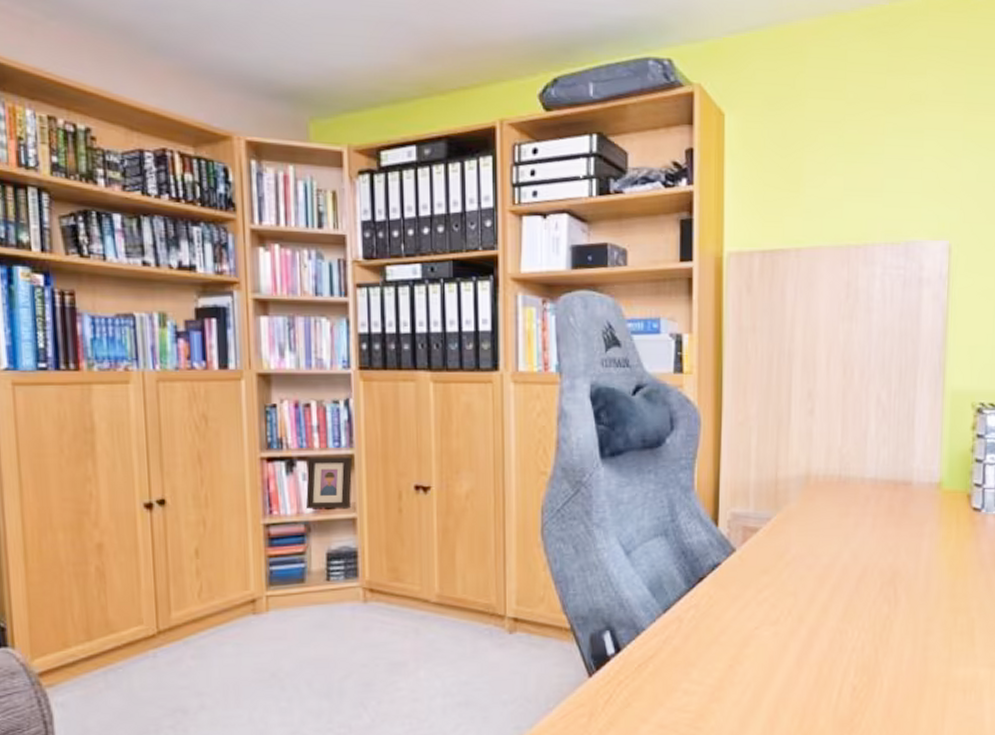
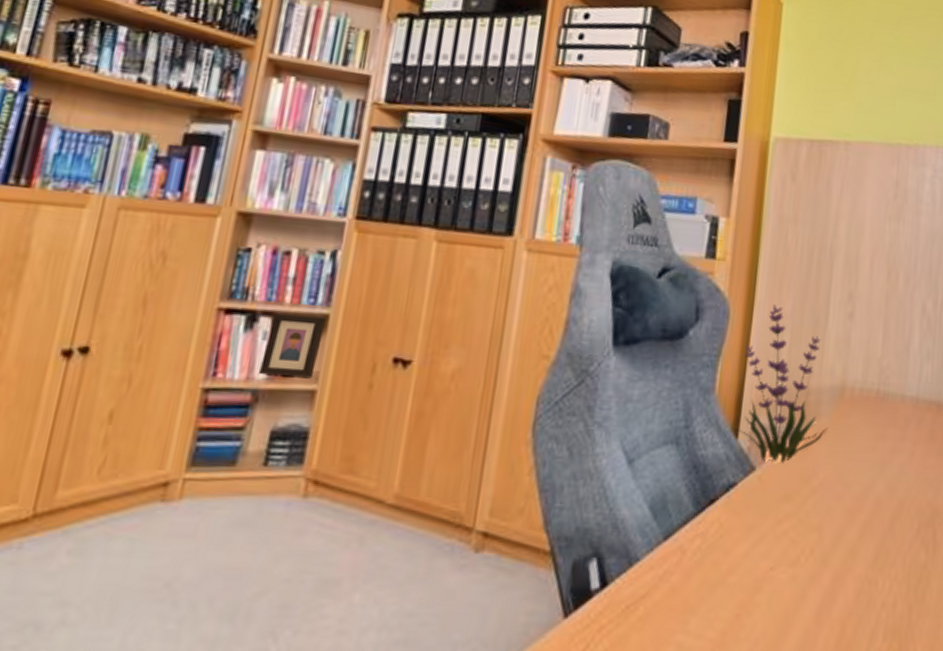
plant: none [716,409,797,544] -> present [736,304,829,463]

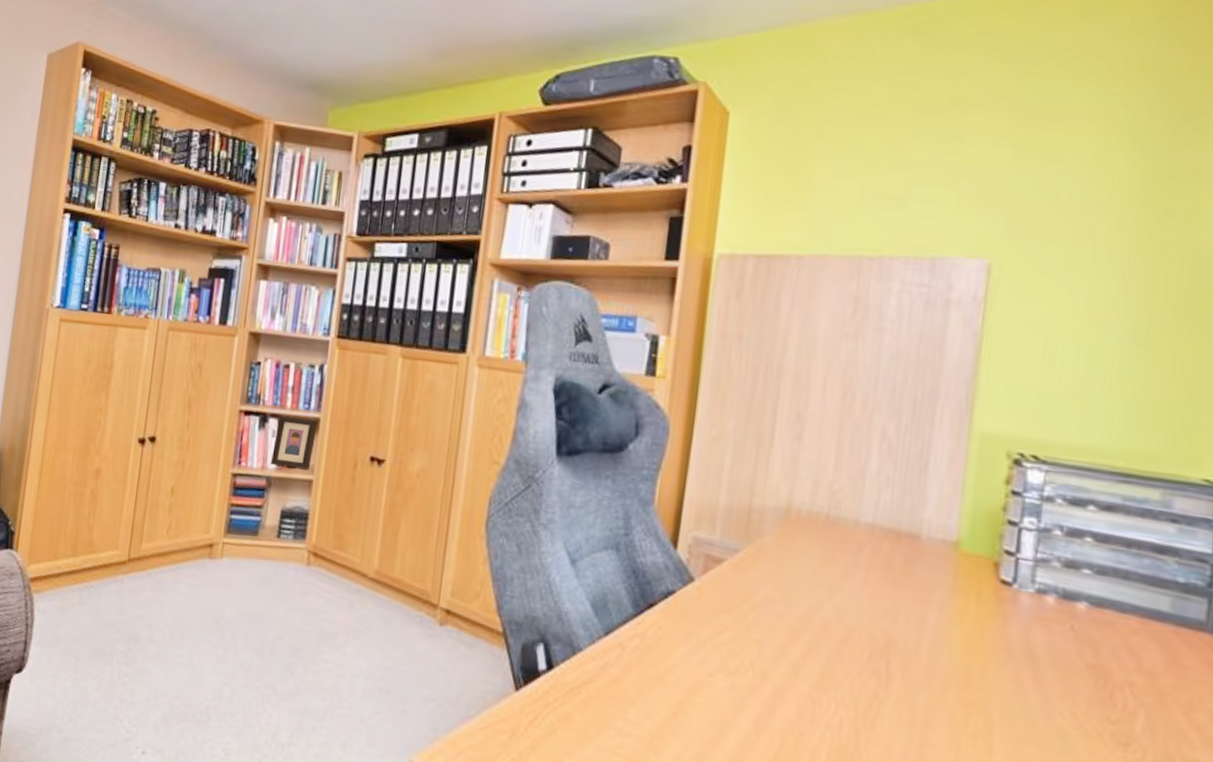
plant: present [736,304,829,463] -> none [675,422,772,577]

